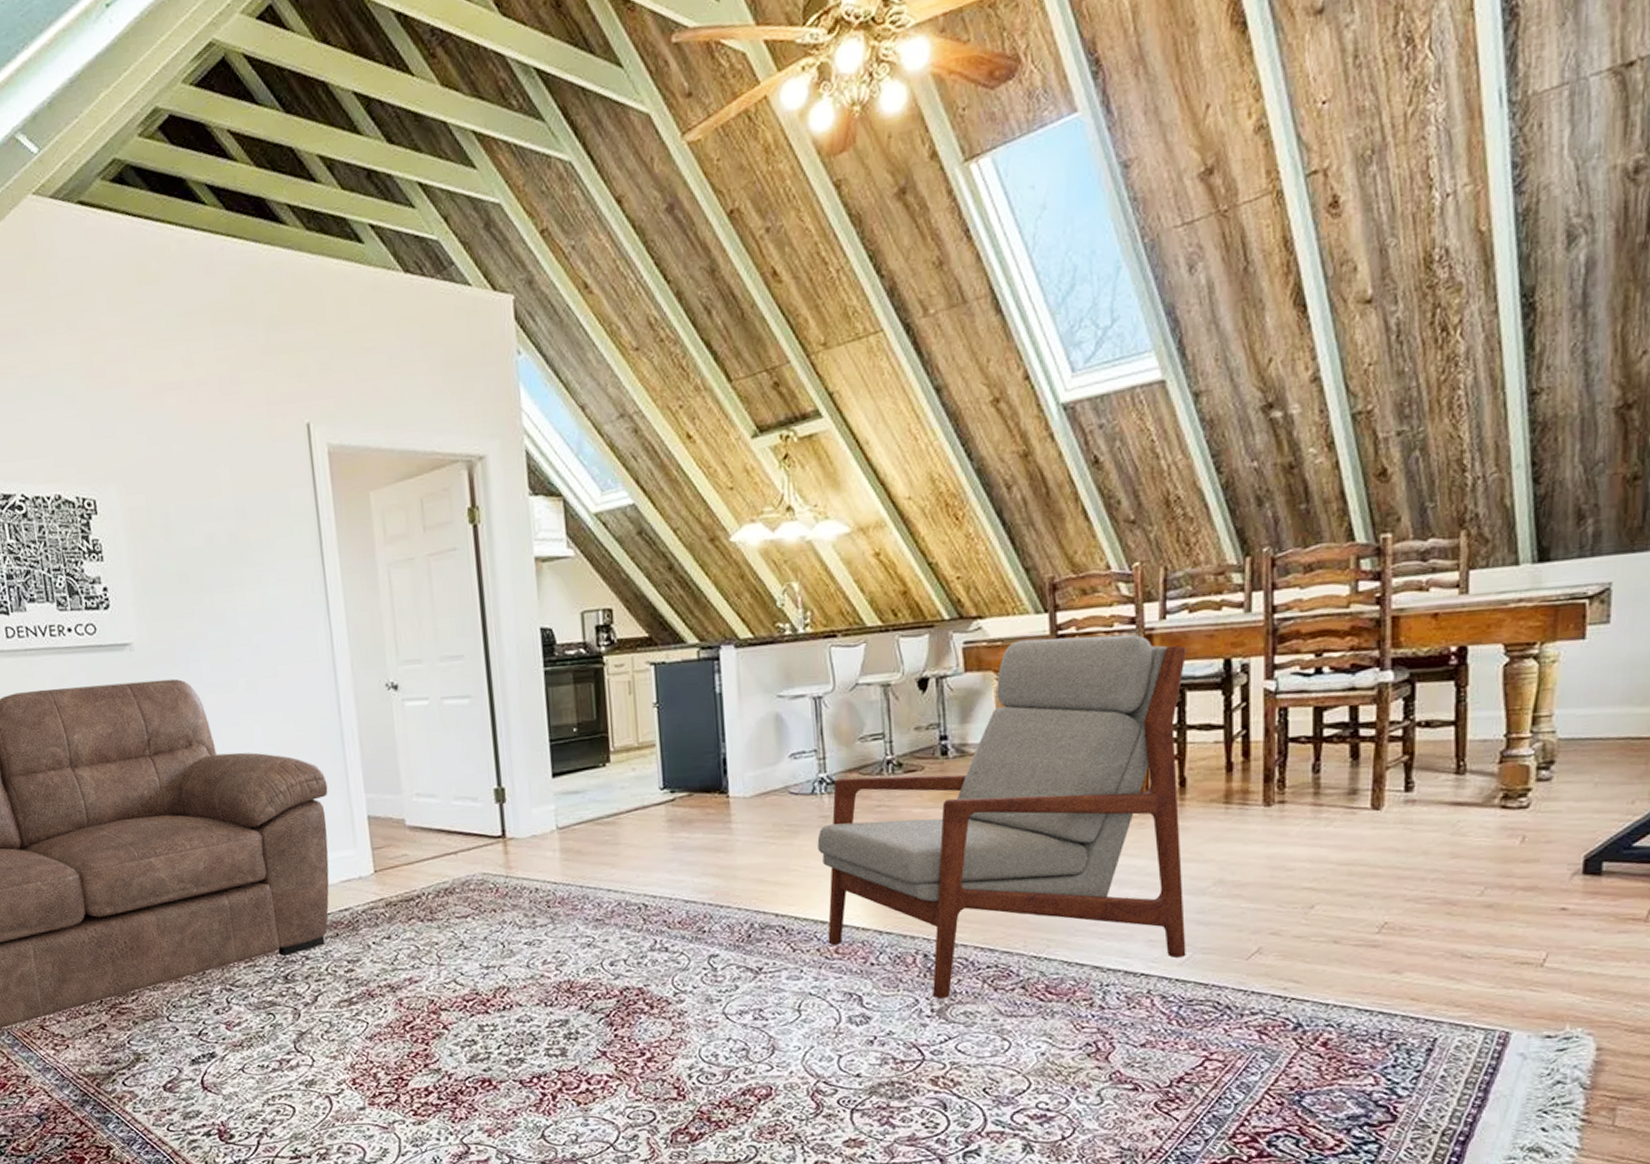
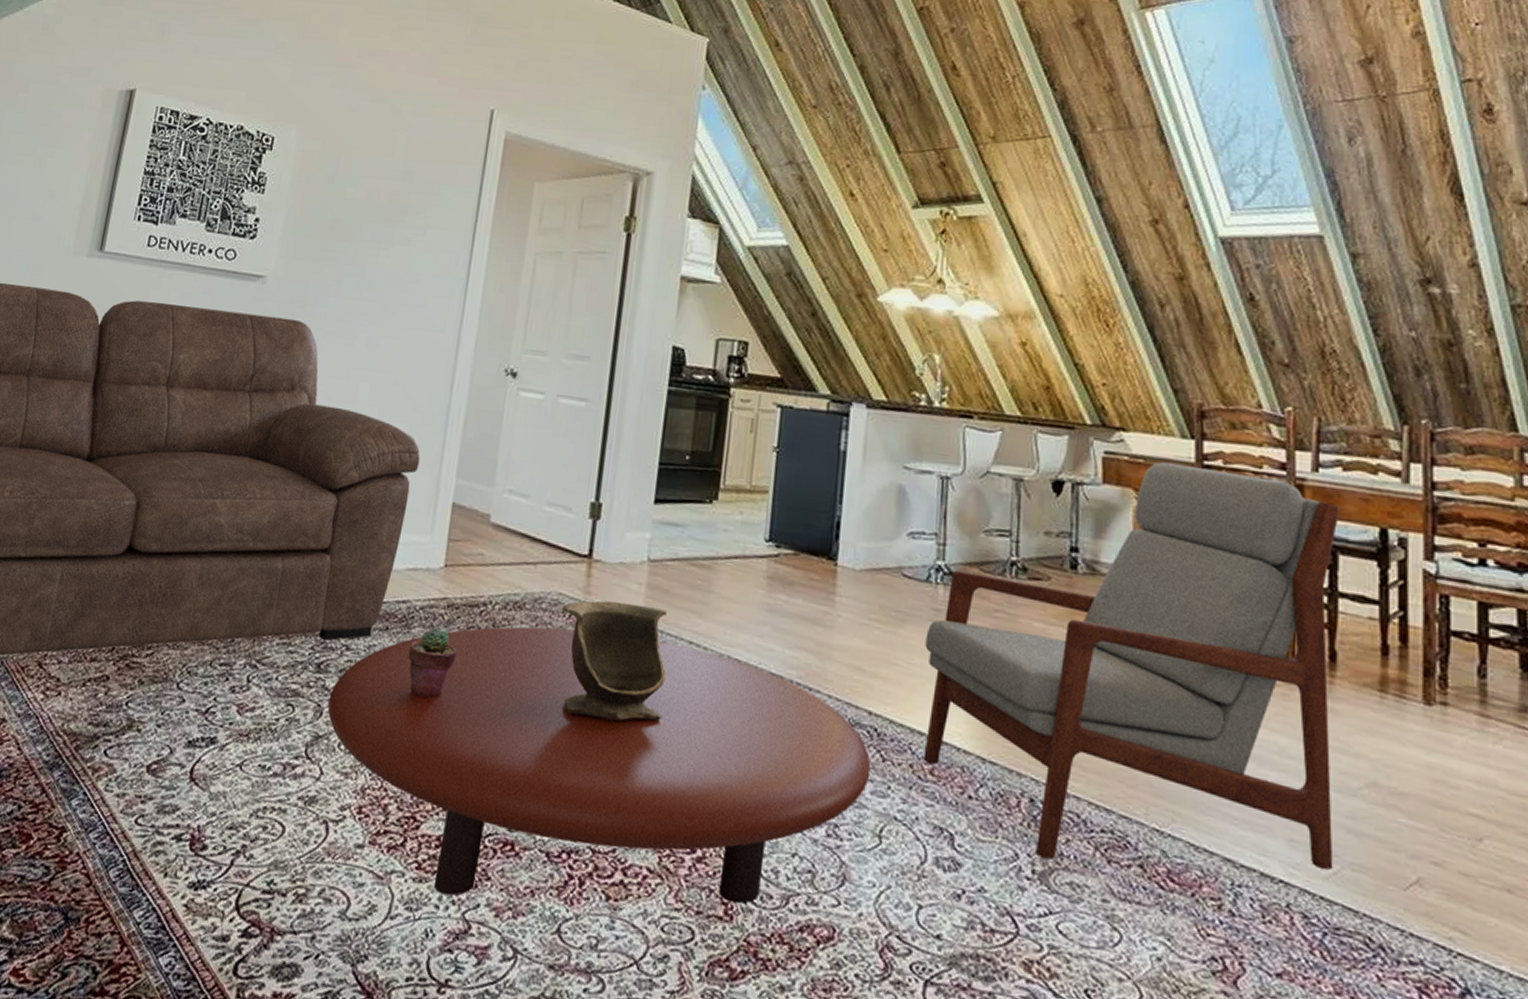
coffee table: none [302,894,784,1130] -> present [327,626,871,904]
potted succulent: none [361,925,405,984] -> present [408,627,457,698]
decorative bowl: none [488,867,595,970] -> present [561,600,667,722]

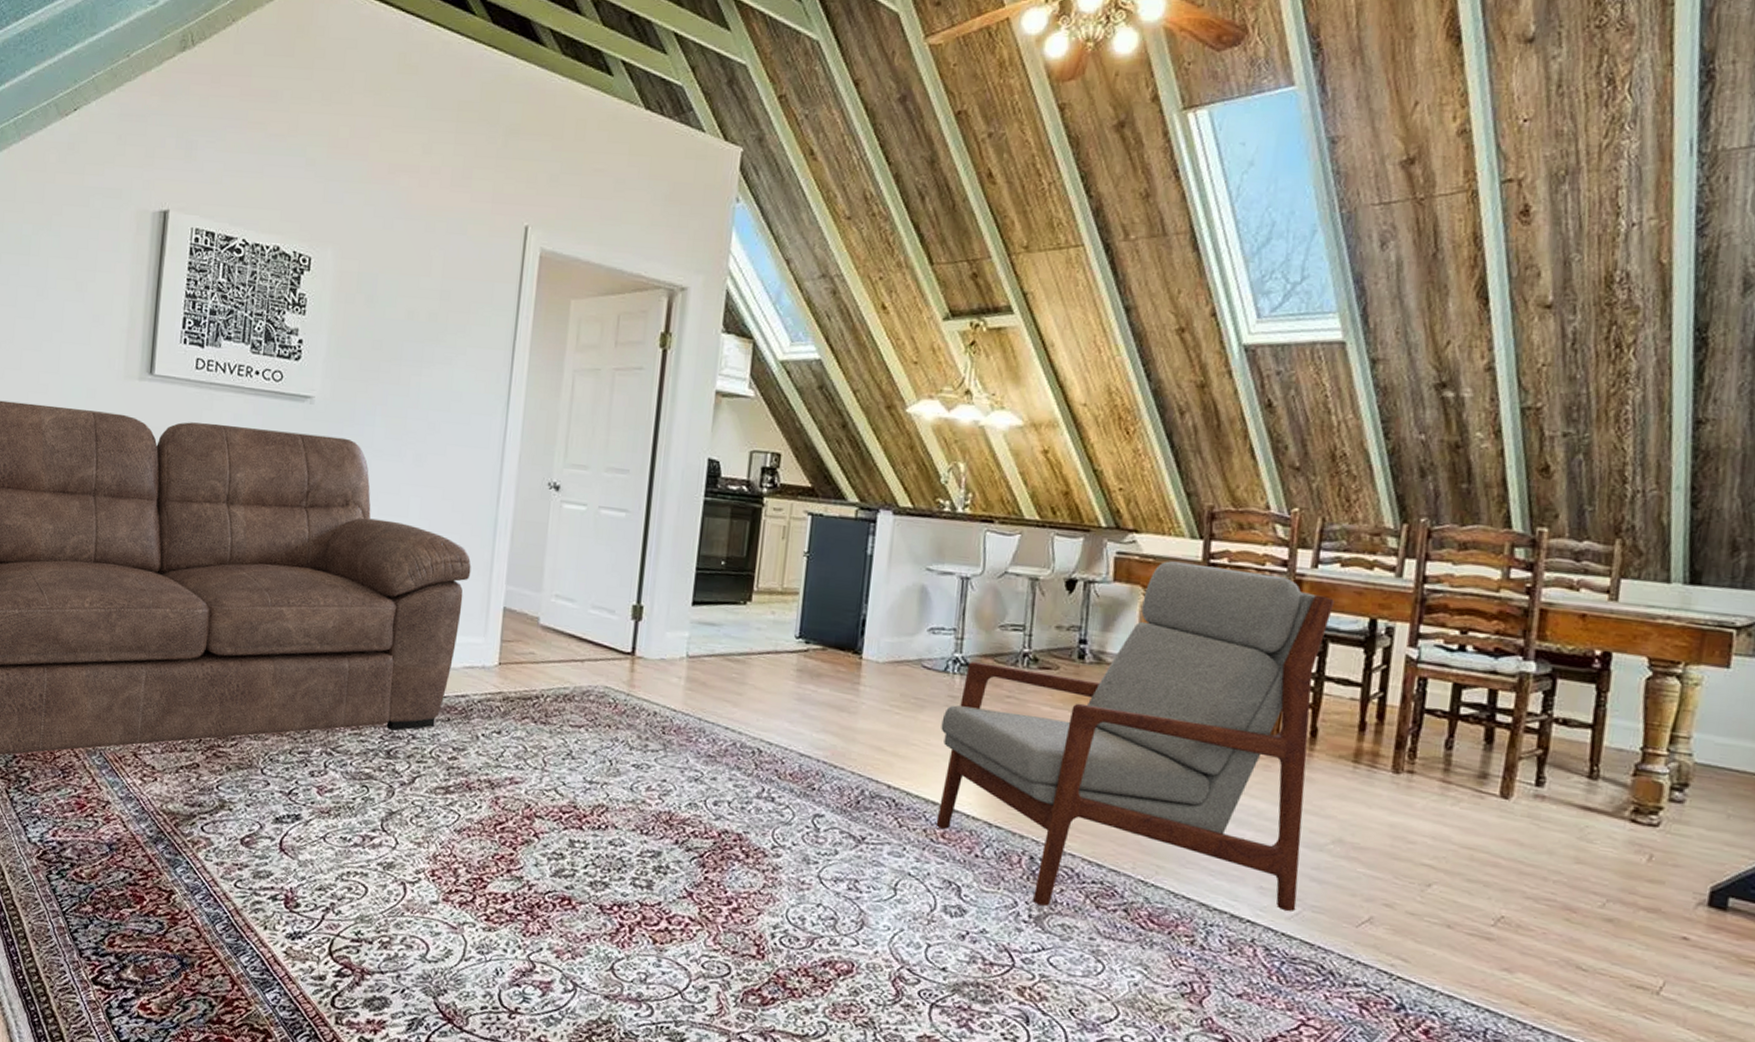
coffee table: present [327,626,871,904] -> none [399,716,889,945]
potted succulent: present [408,627,457,698] -> none [469,718,514,779]
decorative bowl: present [561,600,667,722] -> none [608,692,704,796]

